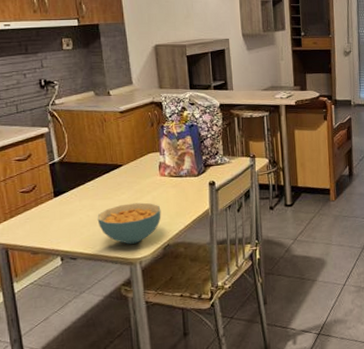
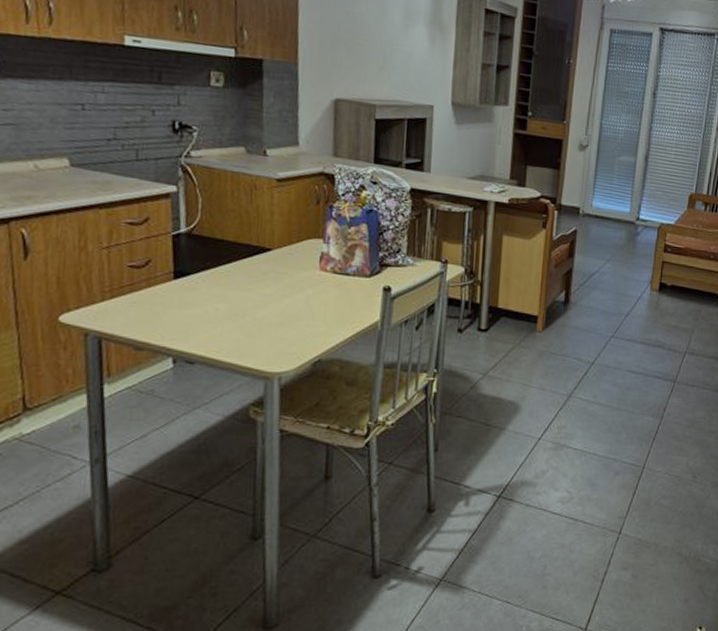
cereal bowl: present [97,202,161,244] -> none [228,300,316,354]

